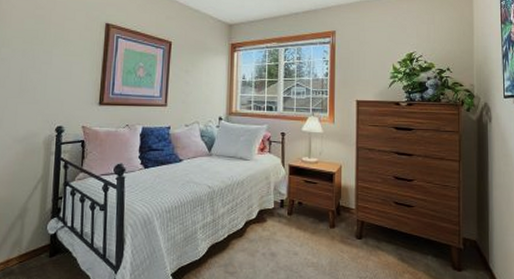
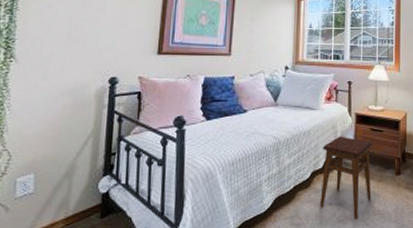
stool: none [254,187,305,270] -> present [320,136,372,219]

